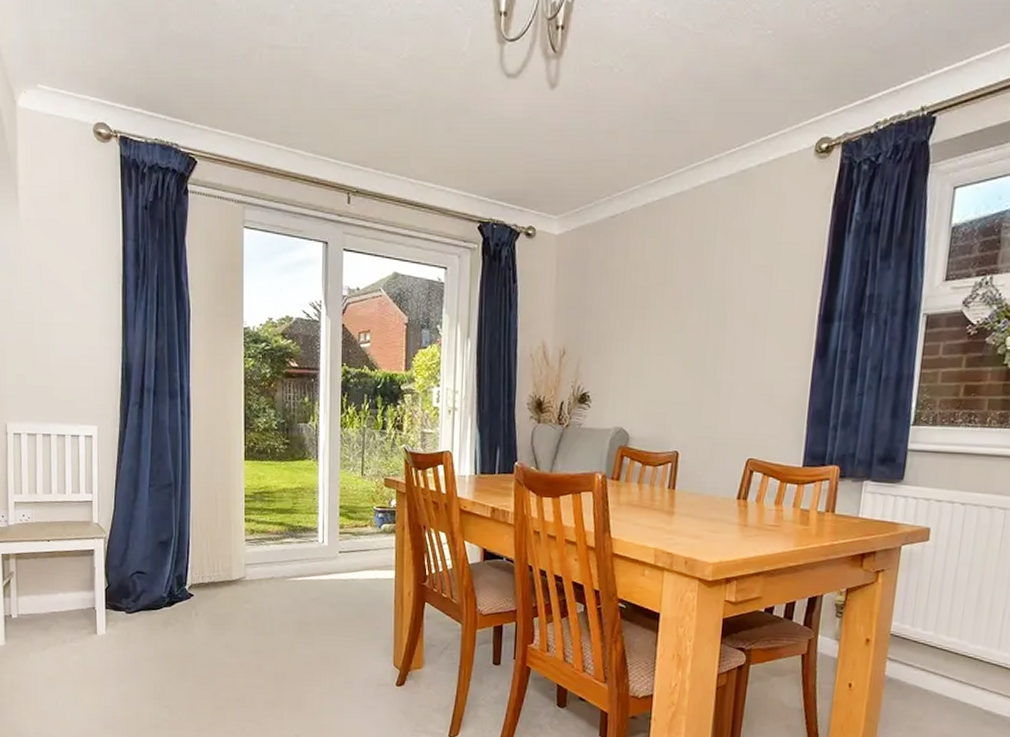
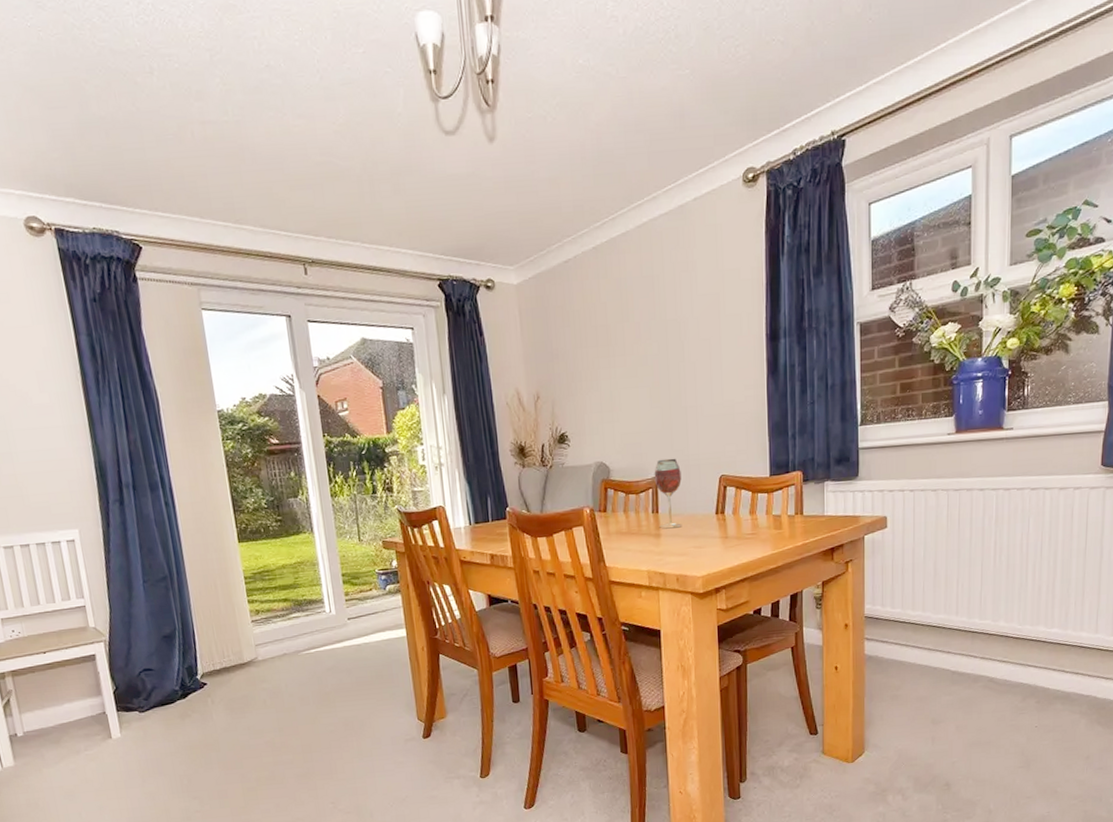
wineglass: none [674,433,706,508] -> present [654,458,682,529]

